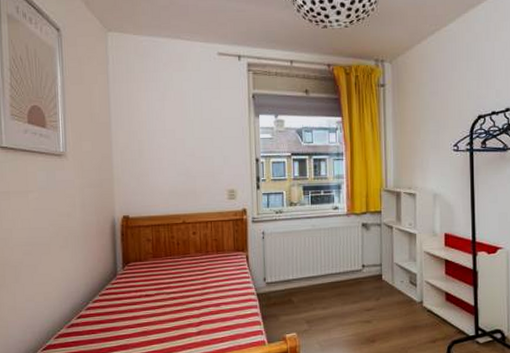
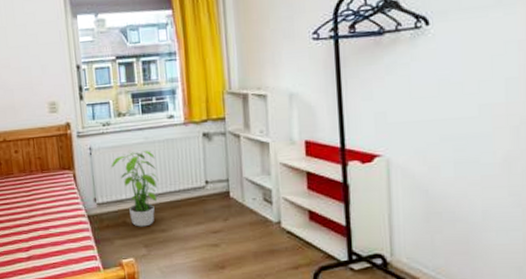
potted plant: none [280,236,322,305] -> present [110,151,159,227]

